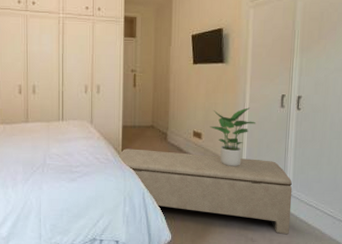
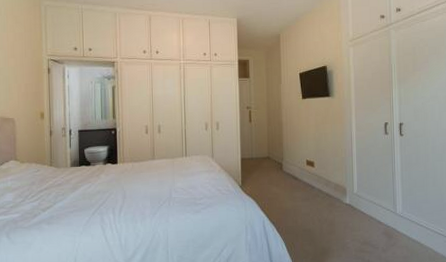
bench: present [118,148,293,235] -> none [238,179,404,255]
potted plant: present [209,107,255,166] -> none [321,136,363,192]

